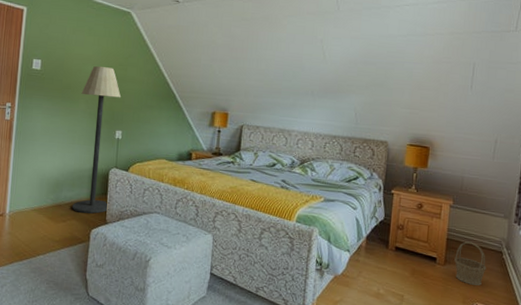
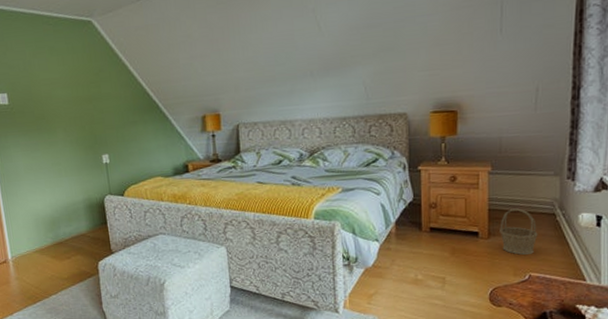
floor lamp: present [72,66,121,214] -> none [57,87,112,247]

